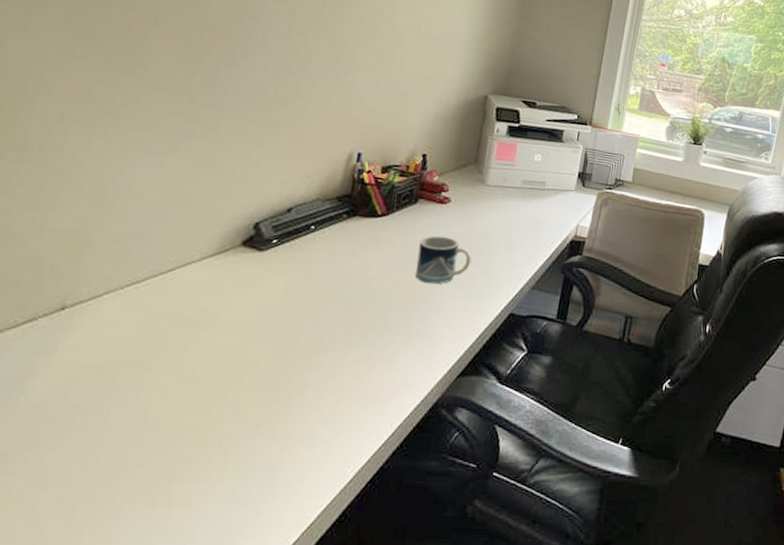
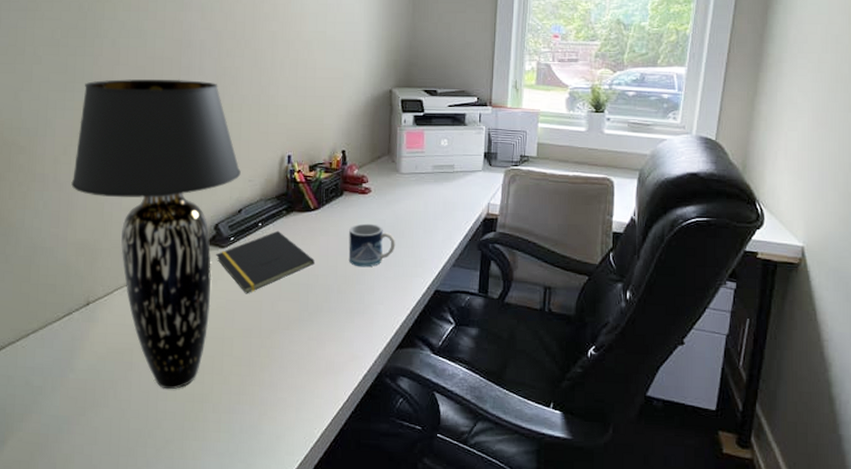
table lamp: none [63,39,298,419] -> present [71,79,241,390]
notepad: none [251,235,374,307] -> present [216,230,315,294]

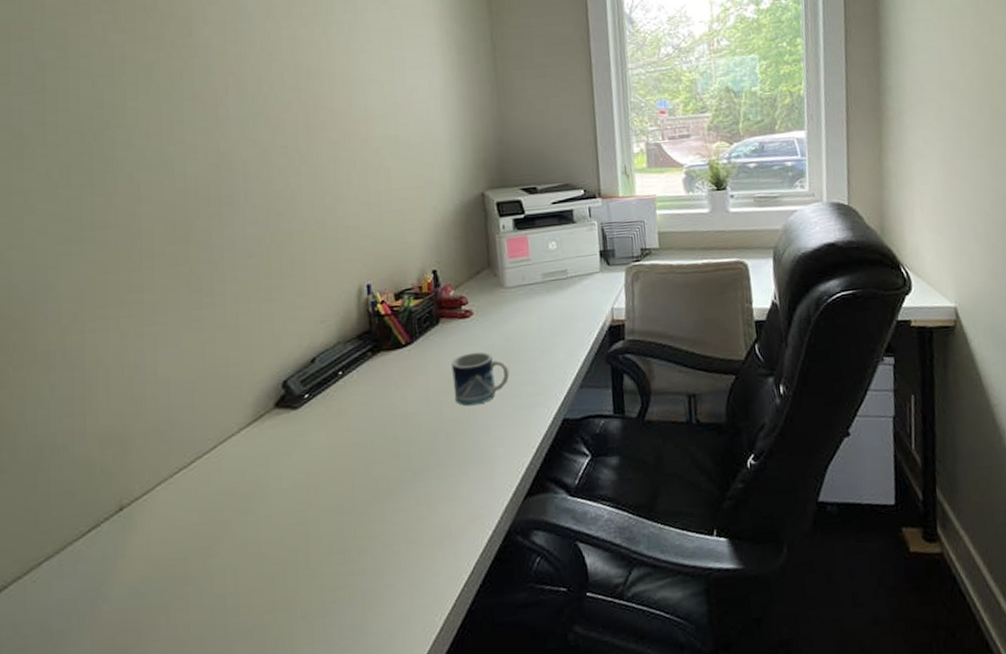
table lamp: present [71,79,241,390] -> none [87,209,310,602]
notepad: present [216,230,315,294] -> none [287,377,413,462]

